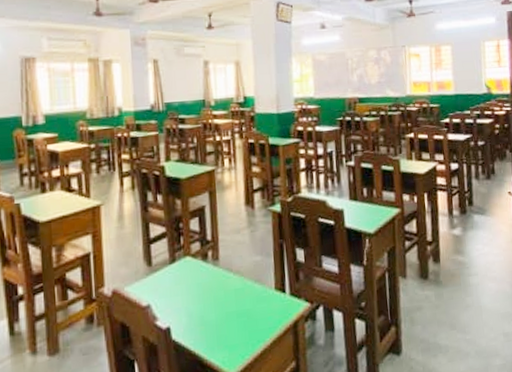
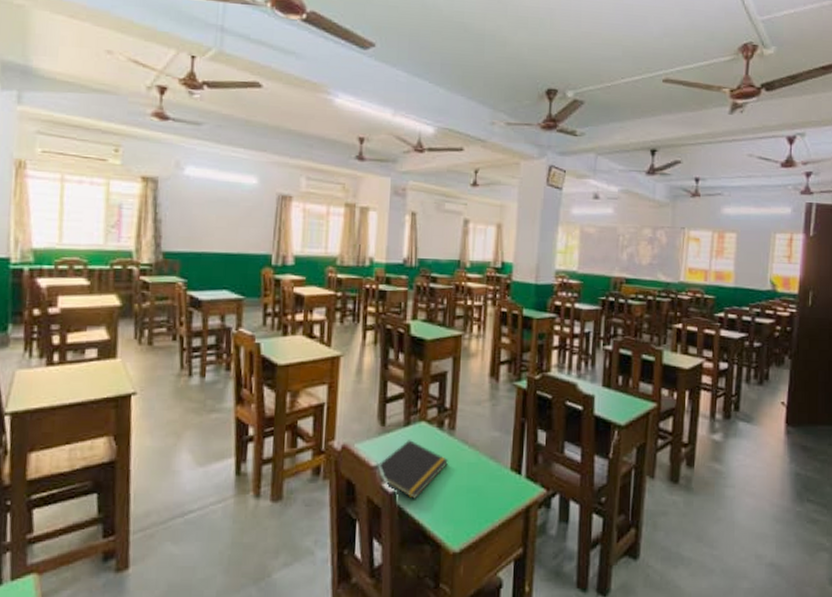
notepad: none [149,276,216,332] -> present [378,440,448,499]

